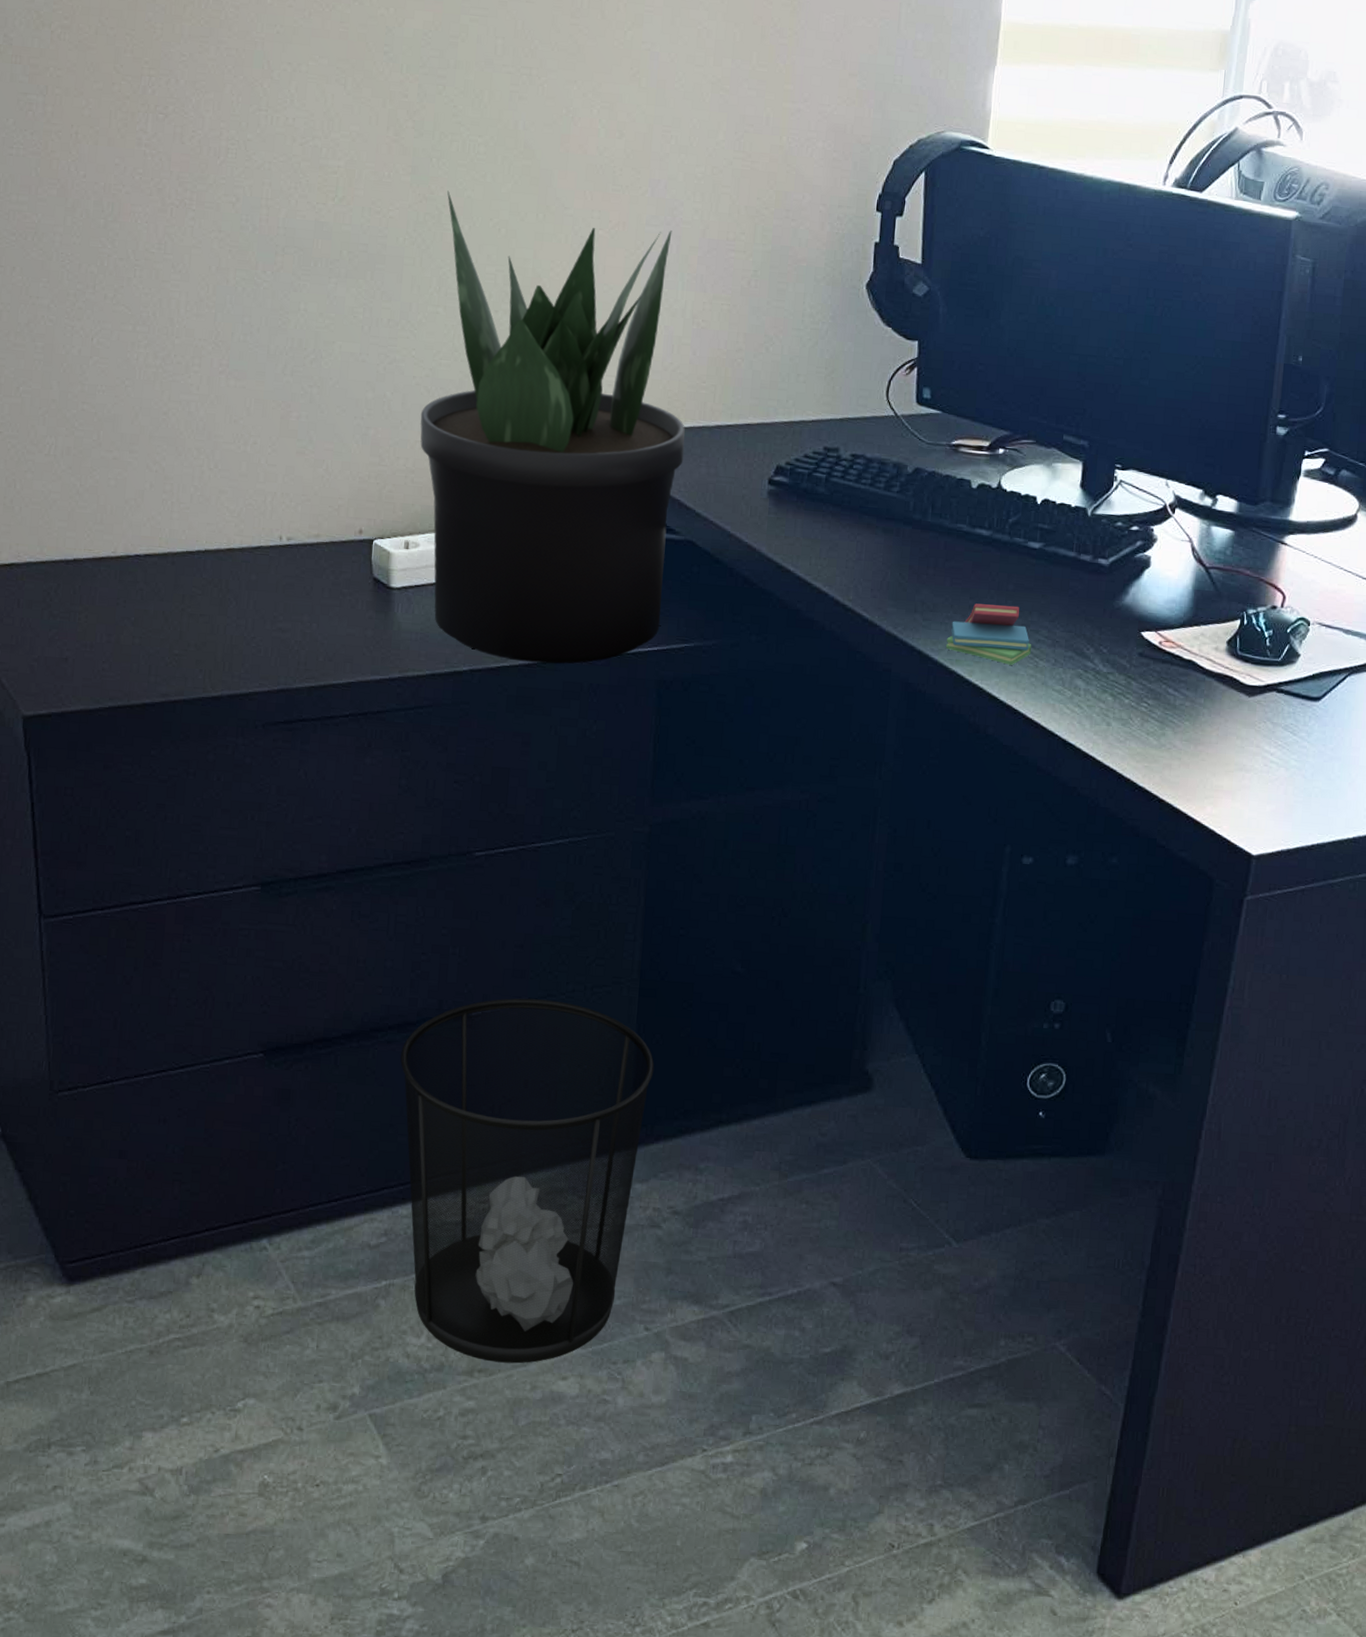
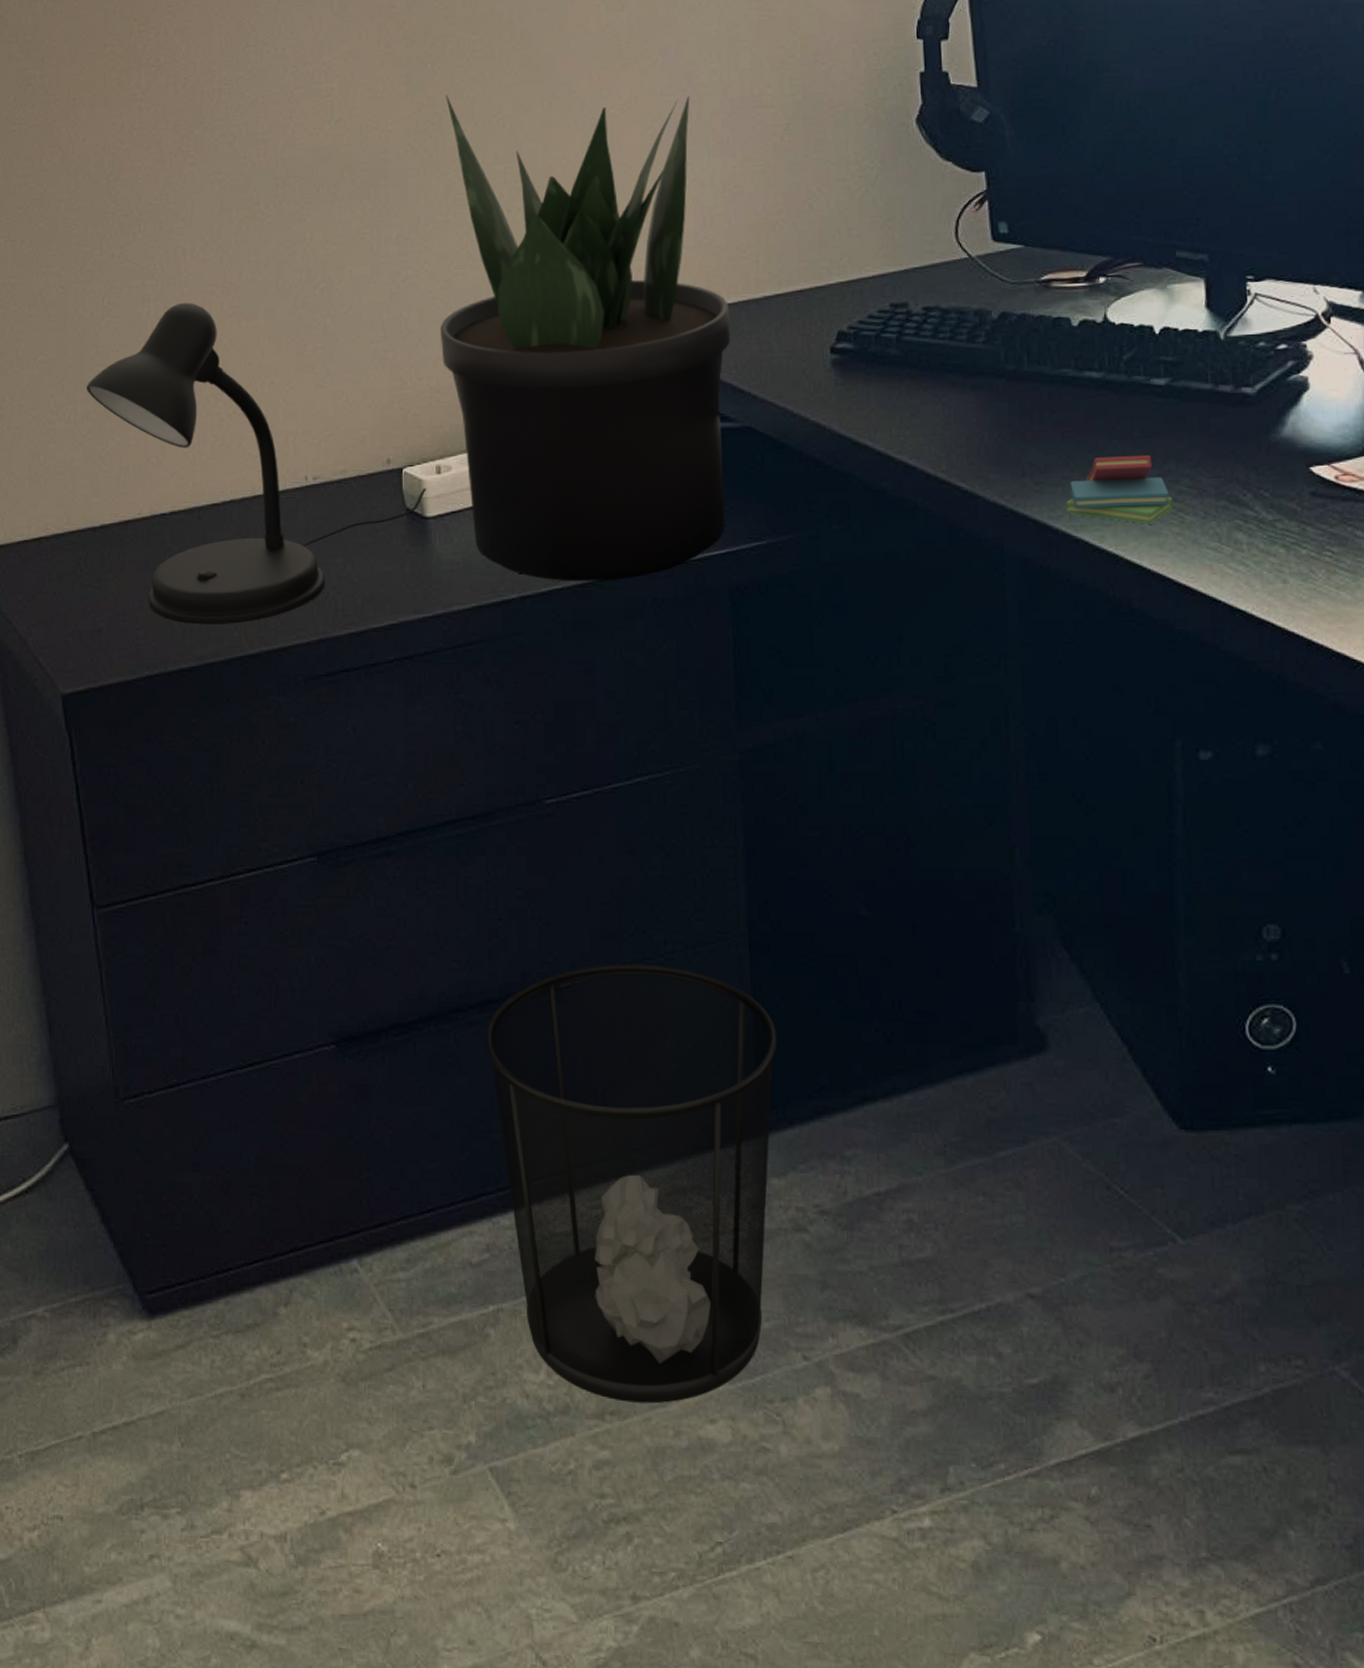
desk lamp: none [68,353,395,667] -> present [86,302,427,625]

